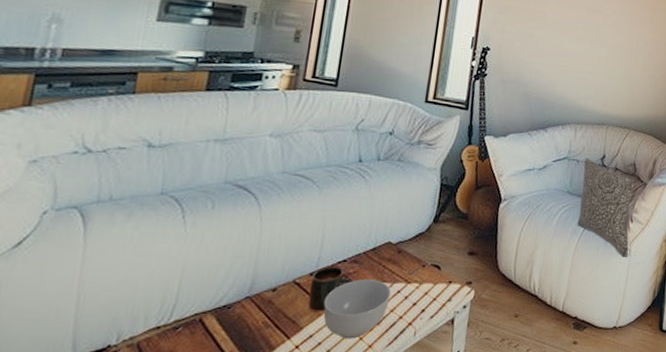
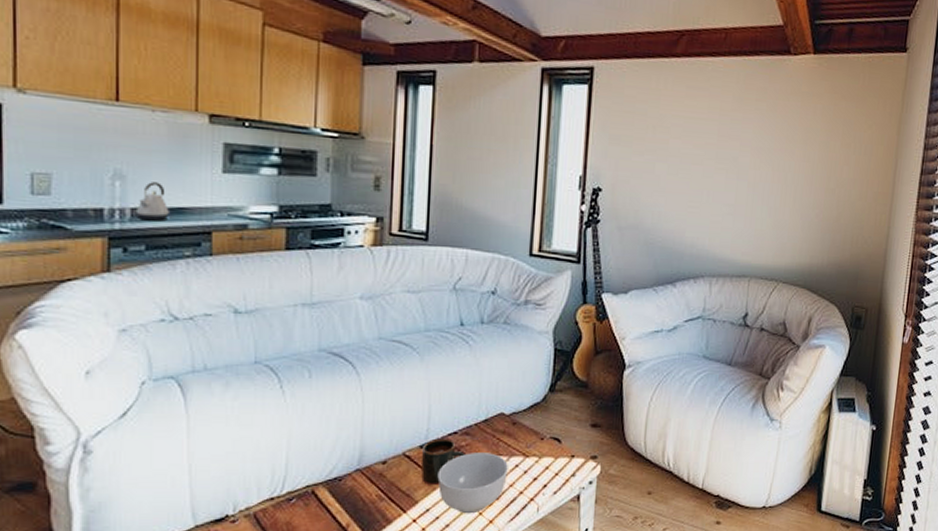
kettle: none [66,26,100,62] -> present [135,182,169,222]
pillow: present [578,157,635,257] -> none [717,316,785,430]

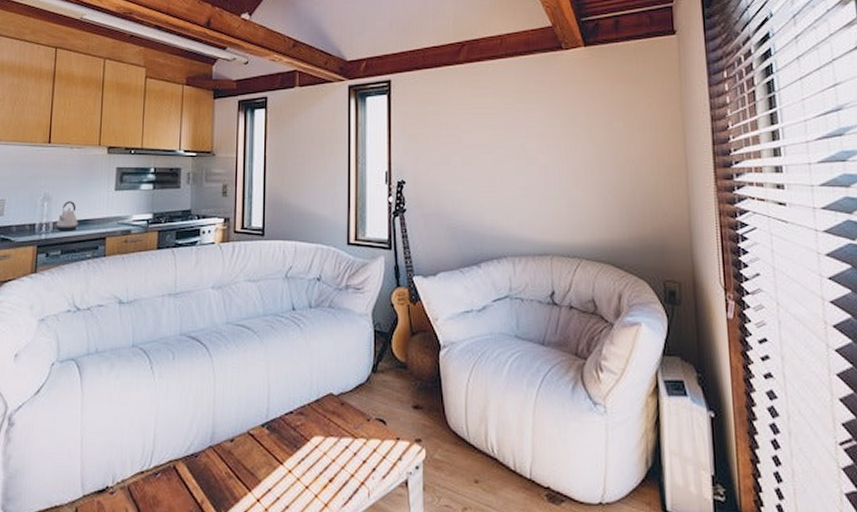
mug: present [420,438,465,485] -> none [262,417,301,464]
bowl: present [437,453,508,514] -> none [277,433,339,496]

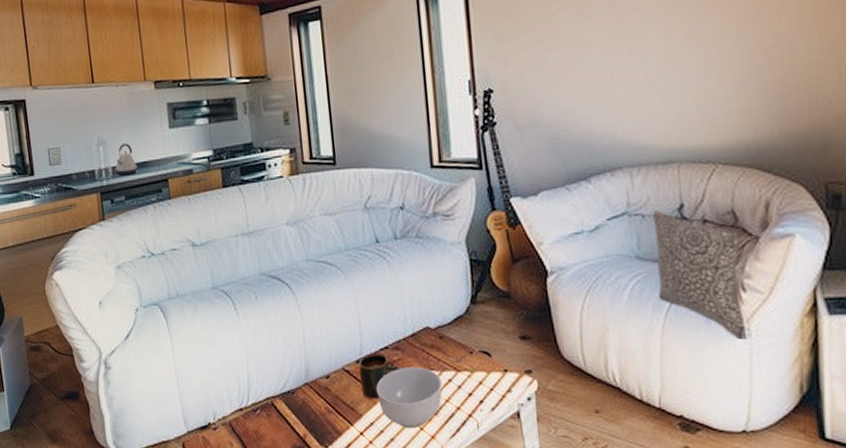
mug: none [262,417,301,464] -> present [358,353,399,399]
bowl: none [277,433,339,496] -> present [376,367,442,429]
pillow: none [530,295,604,415] -> present [652,210,748,339]

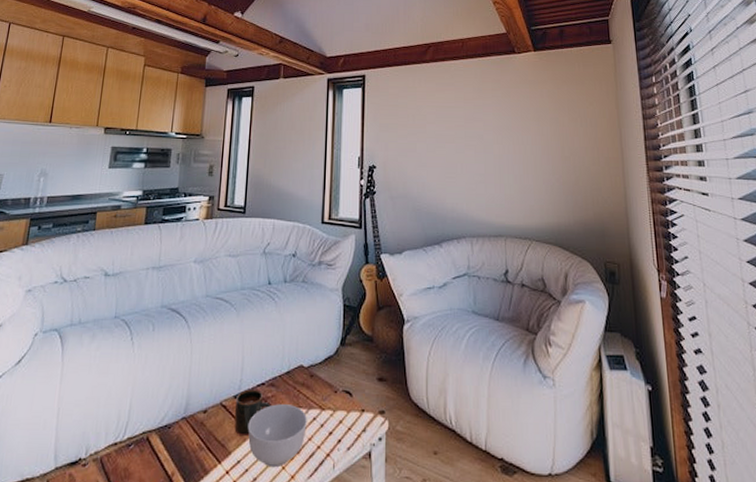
kettle: present [115,143,138,176] -> none [50,177,72,206]
pillow: present [652,210,748,339] -> none [486,273,553,388]

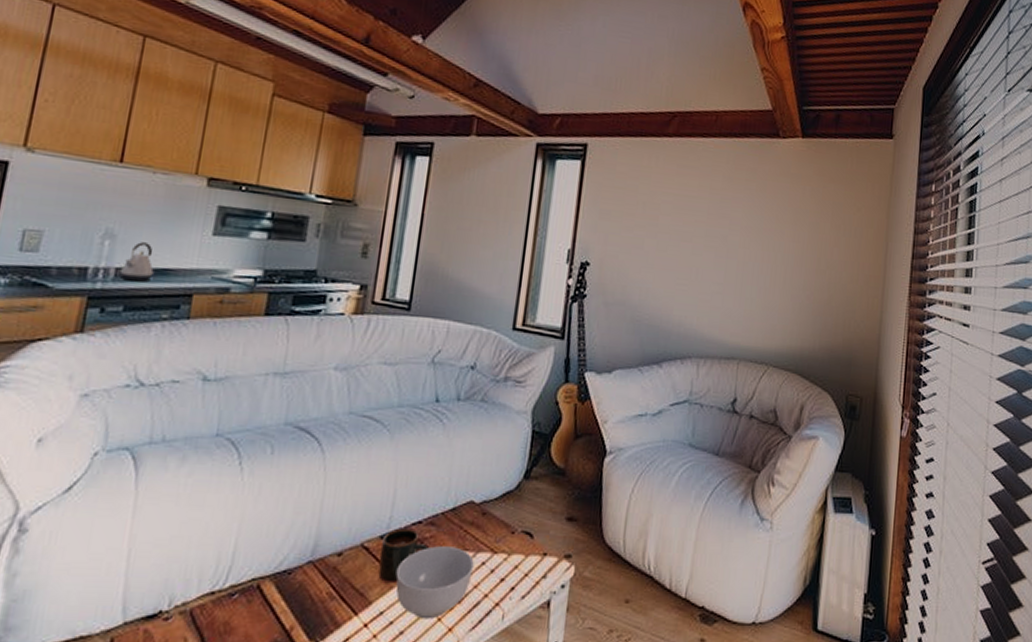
kettle: none [50,177,72,206] -> present [119,242,154,282]

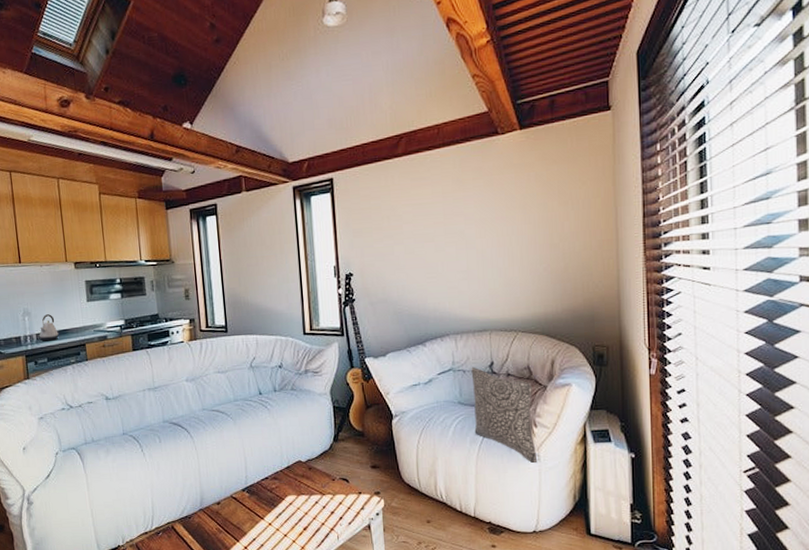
mug: present [378,528,429,583] -> none [244,483,276,519]
bowl: present [395,546,474,619] -> none [258,493,311,542]
pillow: none [703,401,776,531] -> present [471,366,538,463]

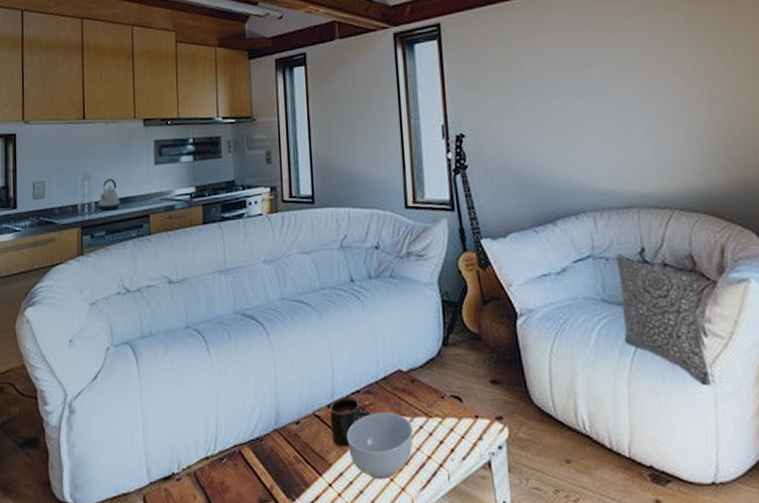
mug: none [244,483,276,519] -> present [329,397,370,447]
bowl: none [258,493,311,542] -> present [346,413,413,480]

